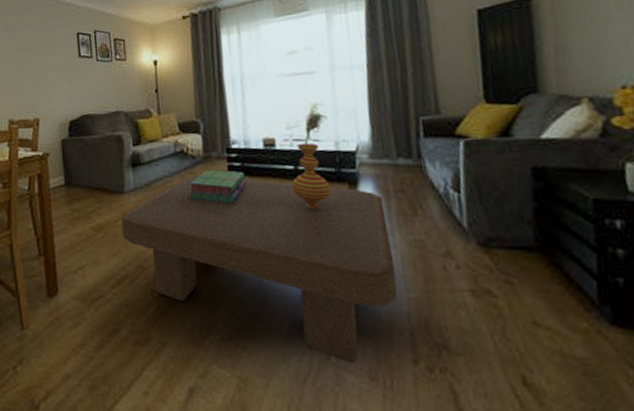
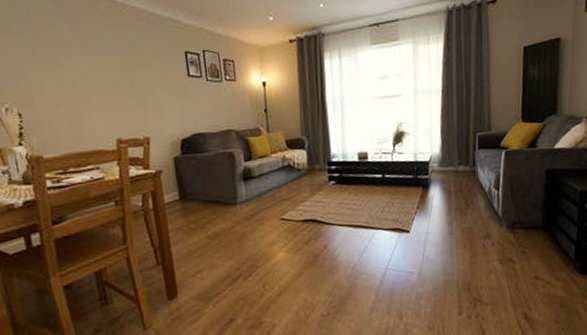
coffee table: present [121,175,398,364] -> none [234,185,452,321]
stack of books: present [189,169,247,204] -> none [295,180,344,208]
vase: present [291,142,332,208] -> none [379,155,409,208]

